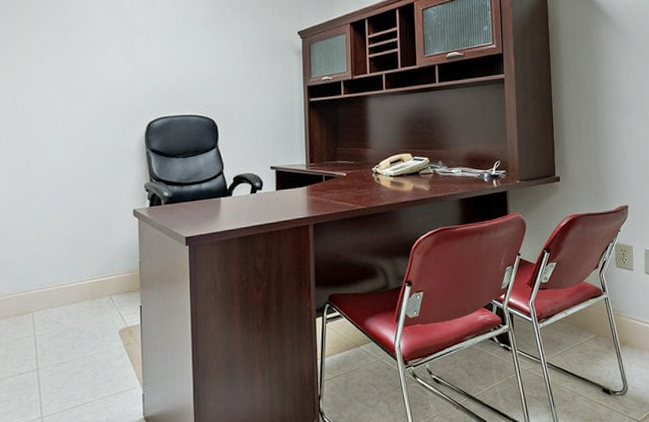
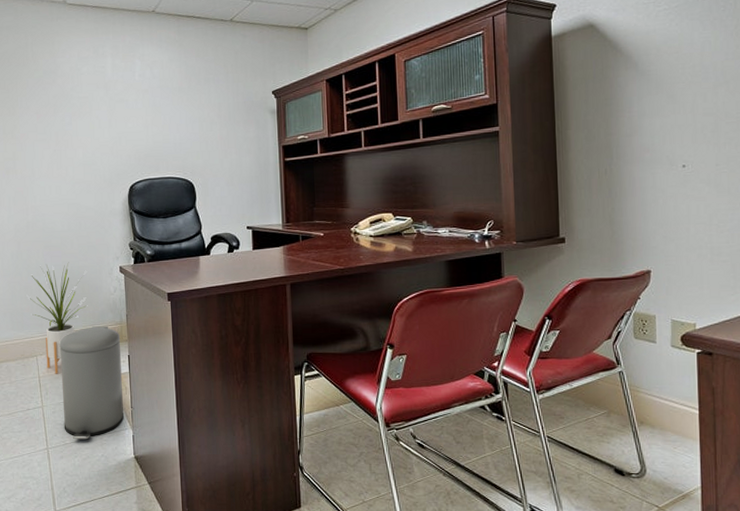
house plant: none [27,205,93,331] -> present [30,262,86,374]
pedal bin: none [61,275,134,404] -> present [59,326,125,440]

